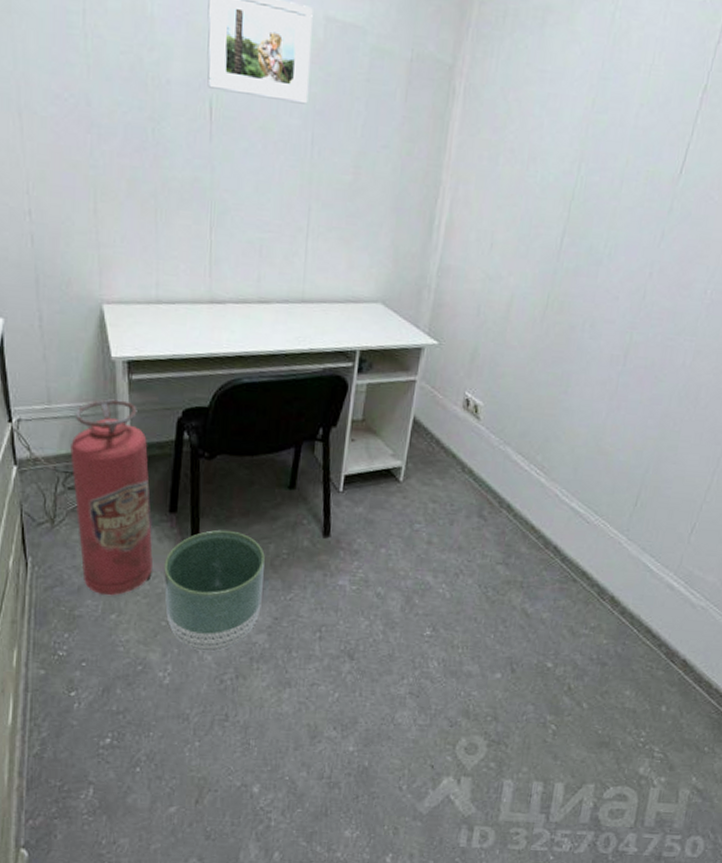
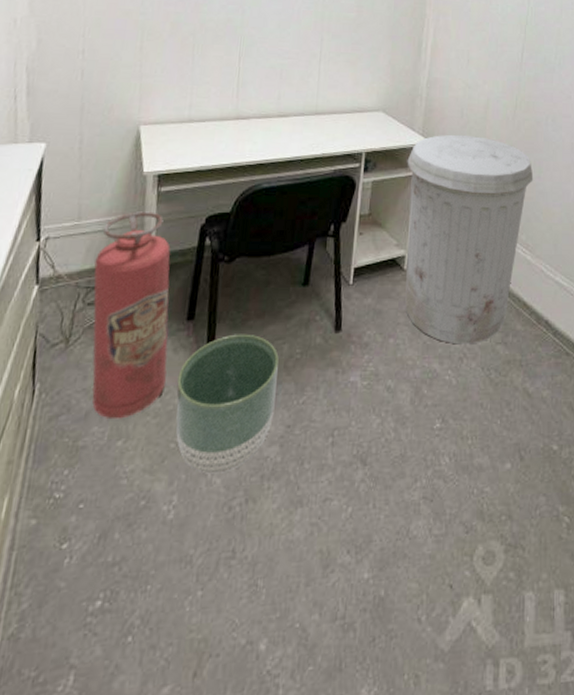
trash can: none [399,335,559,562] -> present [405,134,534,345]

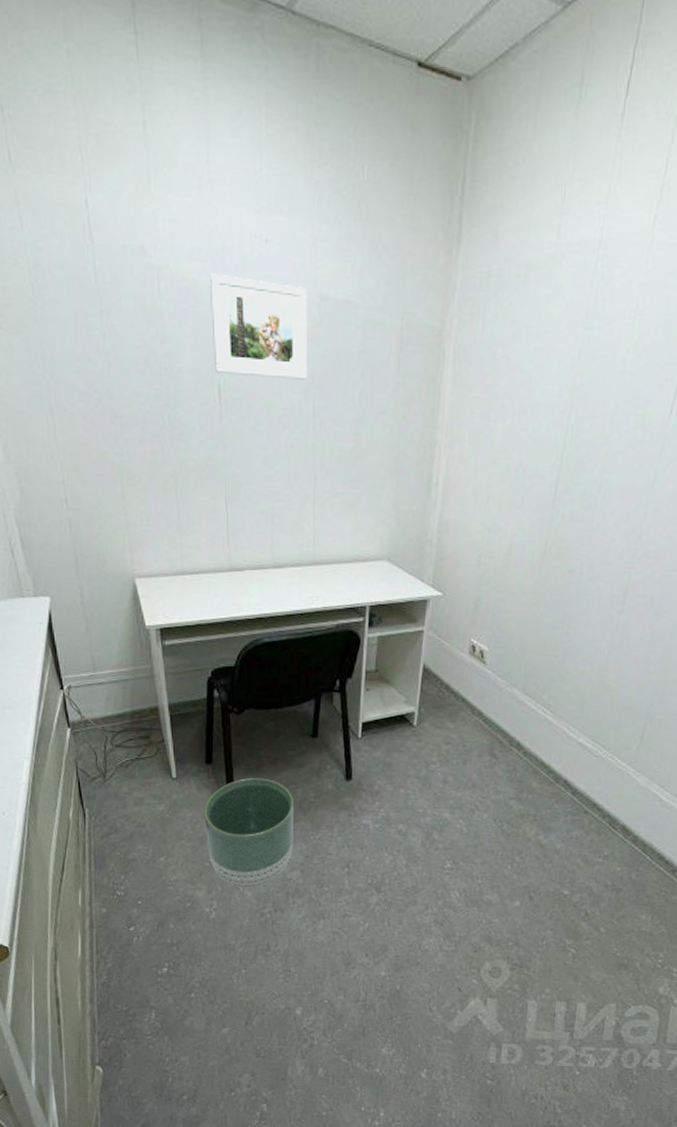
fire extinguisher: present [92,211,171,420] -> none [115,664,194,841]
trash can: present [405,134,534,345] -> none [415,585,561,798]

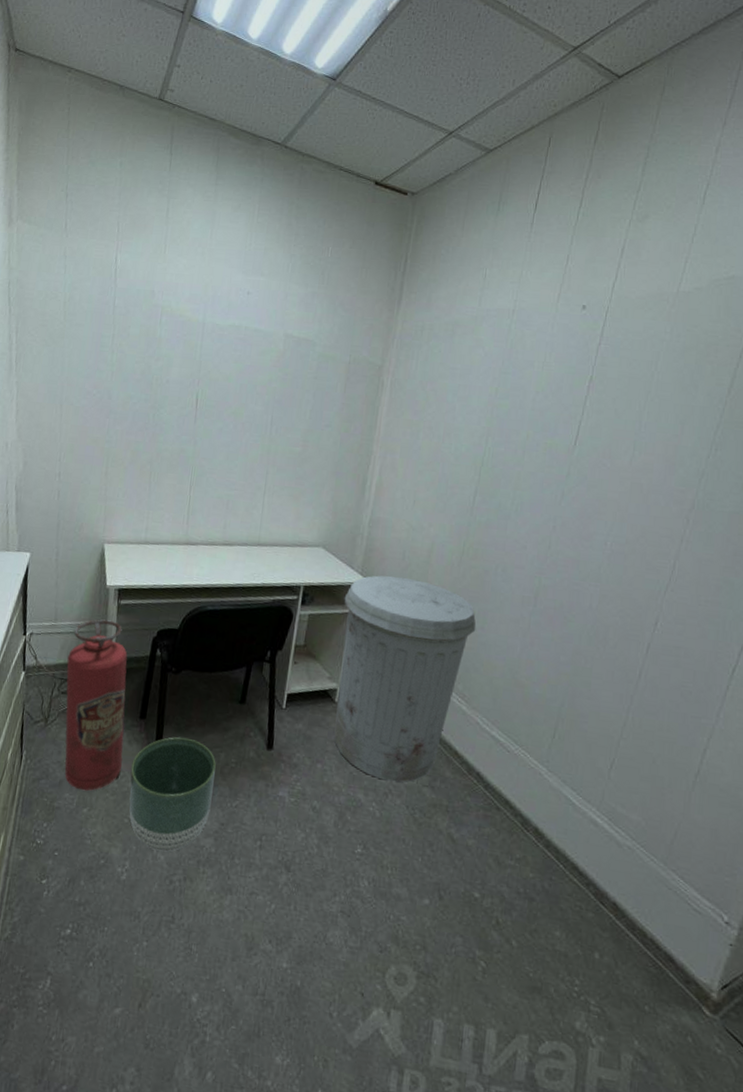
fire extinguisher: none [115,664,194,841] -> present [65,619,128,791]
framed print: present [209,273,308,380] -> none [195,313,276,396]
trash can: none [415,585,561,798] -> present [334,575,477,783]

